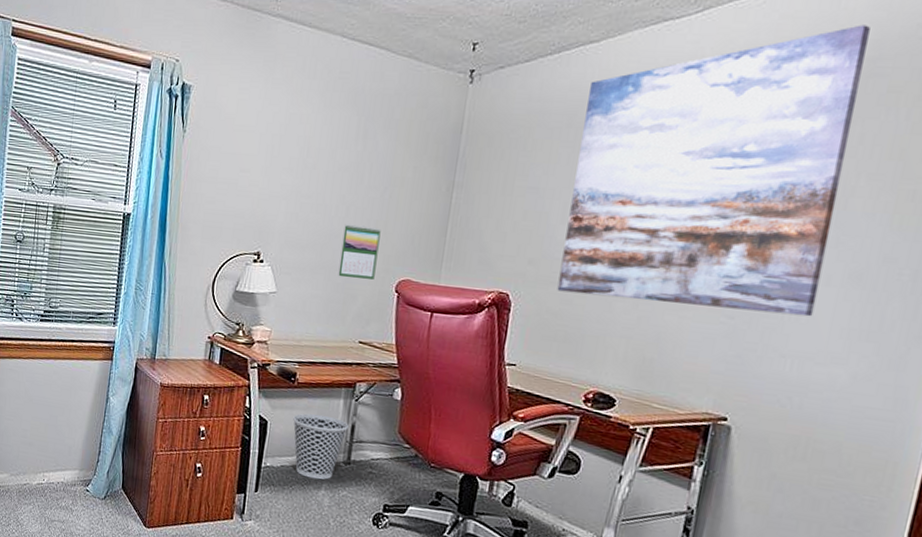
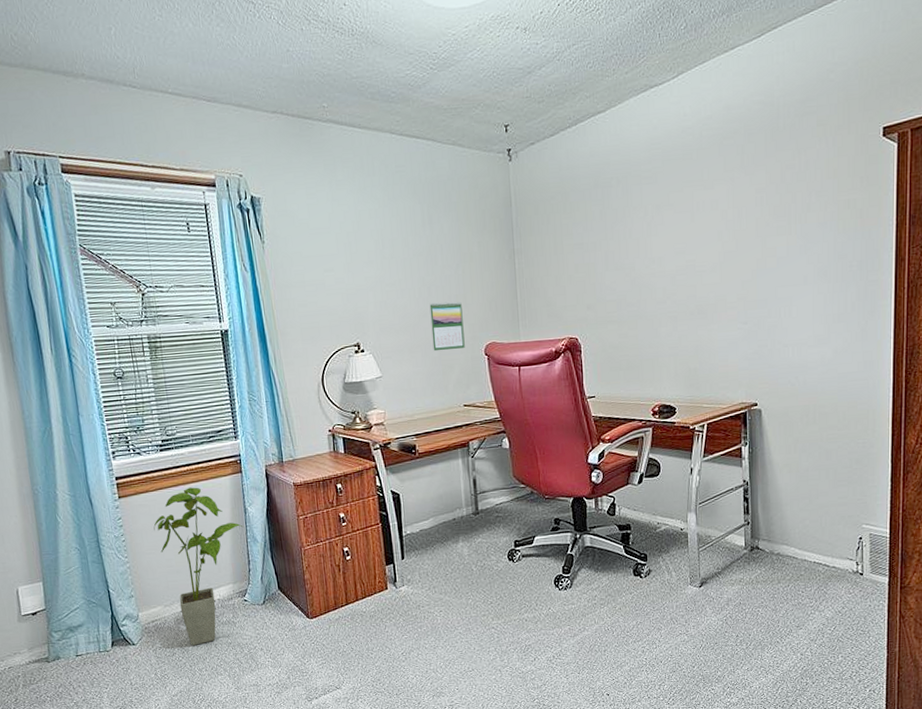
house plant: none [17,363,102,523] -> present [153,487,243,646]
wastebasket: present [293,413,349,480] -> none [421,476,471,535]
wall art: present [557,25,870,317] -> none [606,74,800,328]

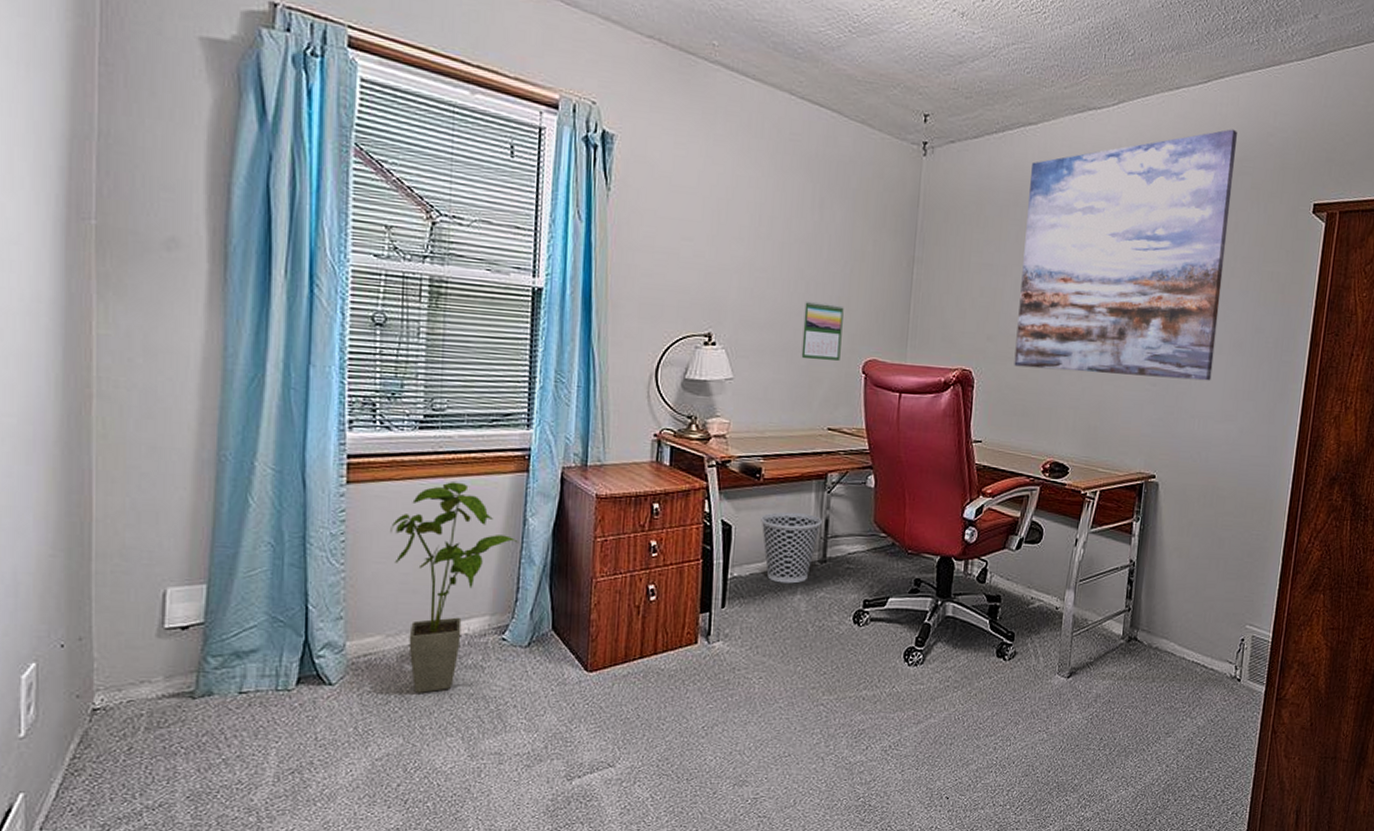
wastebasket: none [421,476,471,535] -> present [761,511,822,584]
wall art: none [606,74,800,328] -> present [1014,129,1237,381]

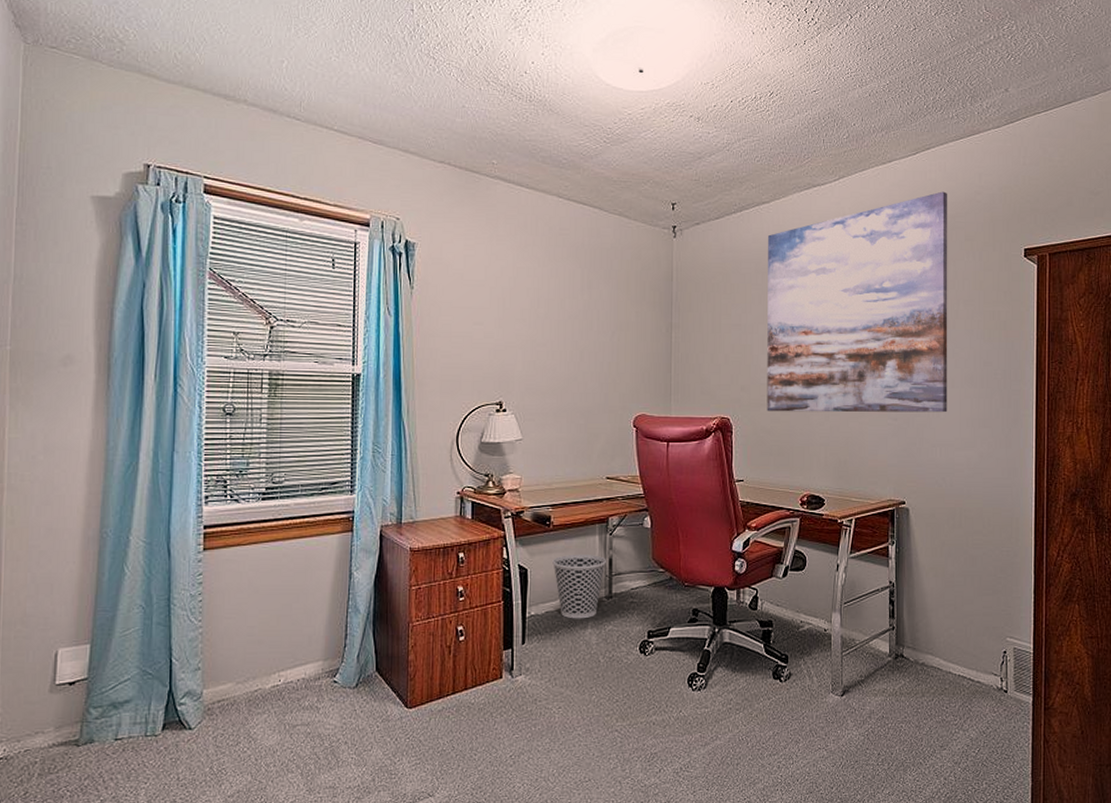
house plant: present [390,482,518,693] -> none [239,544,346,734]
calendar: present [801,300,844,361] -> none [580,368,614,418]

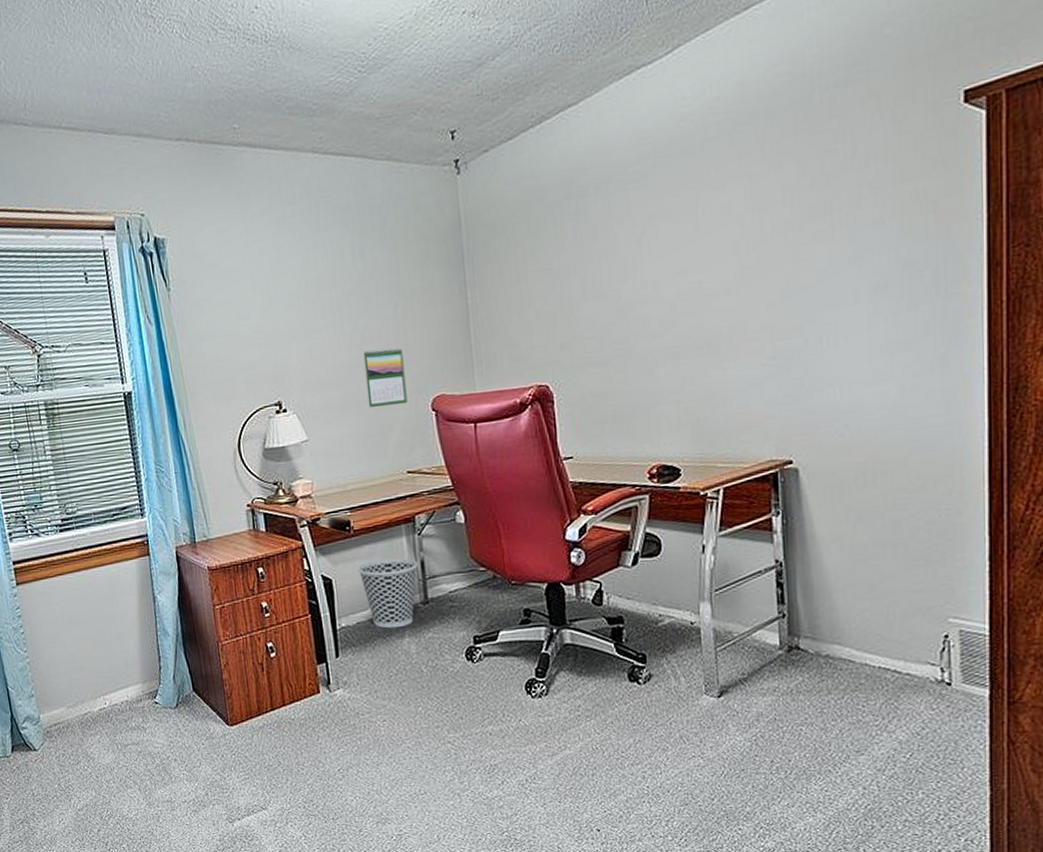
calendar: none [580,368,614,418] -> present [363,347,407,408]
wall art: present [767,191,948,413] -> none [579,33,850,371]

